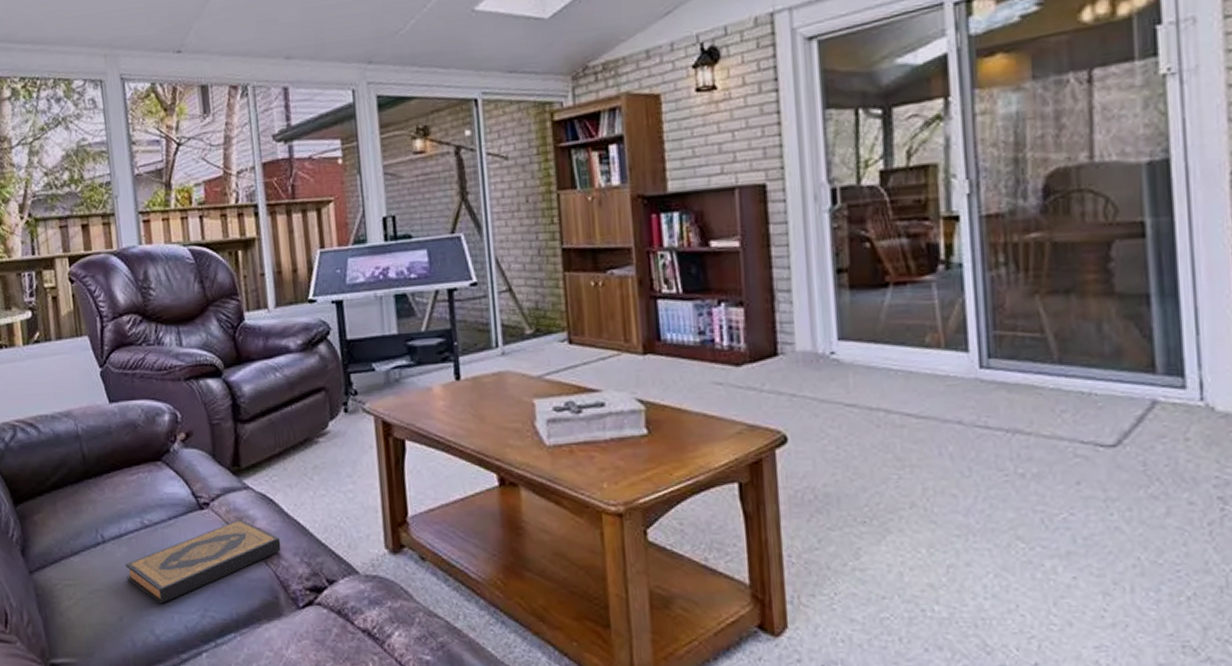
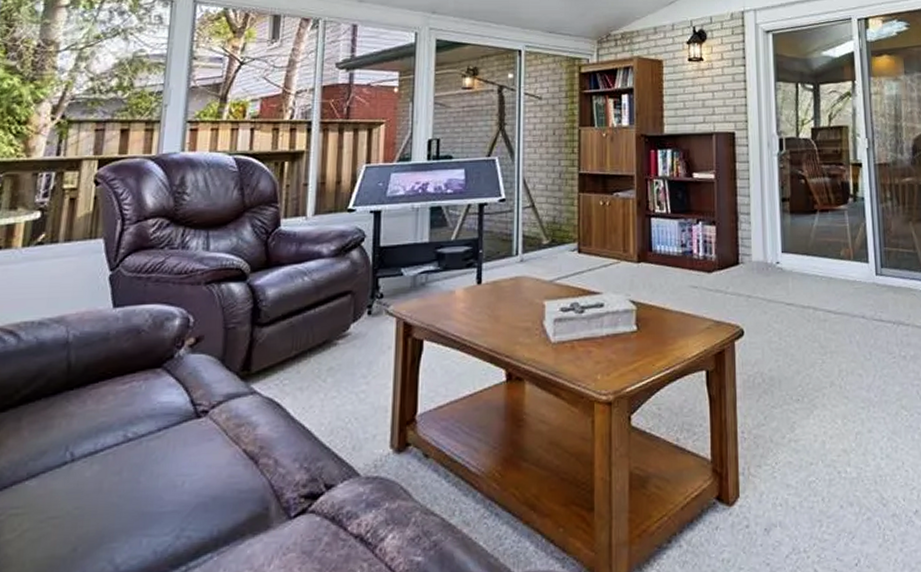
hardback book: present [125,519,282,604] -> none [92,426,281,527]

